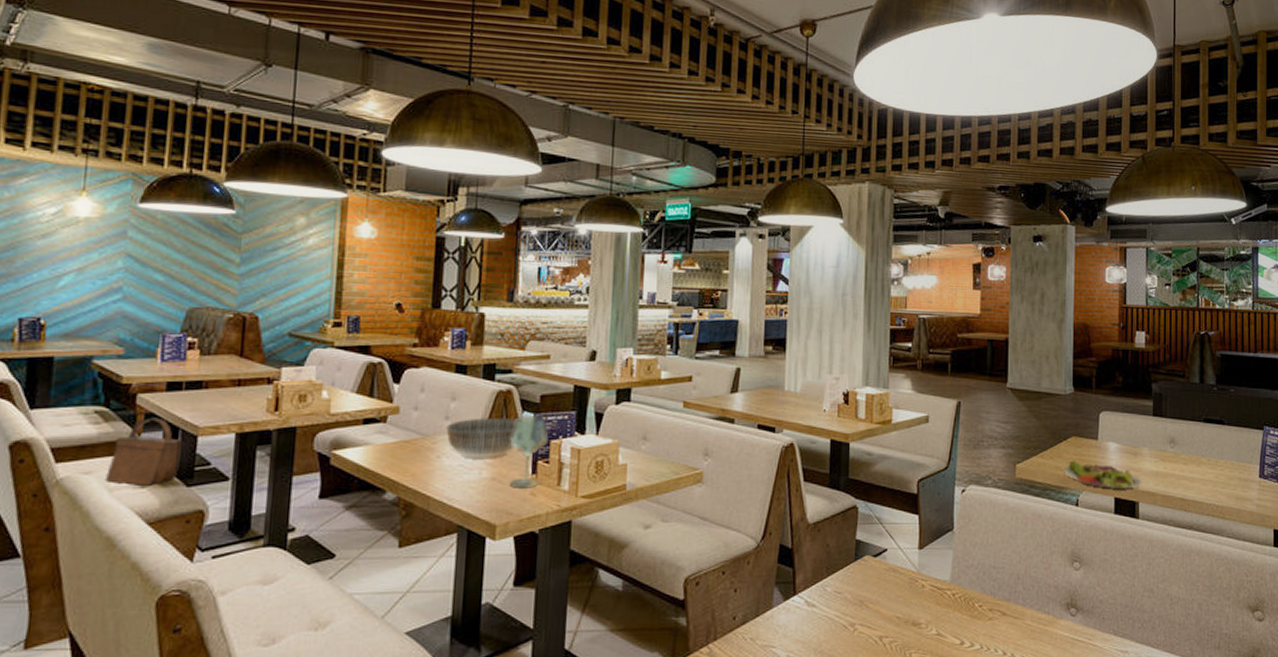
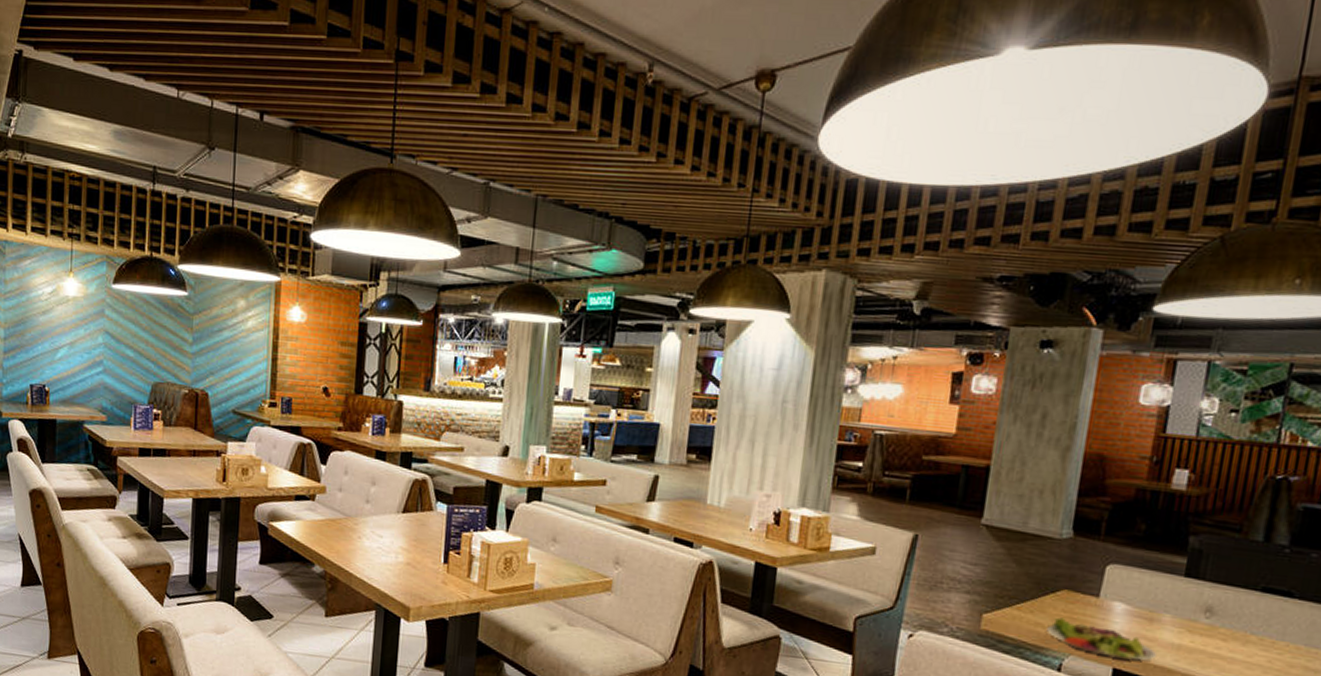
handbag: present [106,417,182,487] -> none [98,478,152,538]
bowl: present [446,418,515,460] -> none [366,504,429,545]
wine glass: present [509,415,549,488] -> none [423,505,461,577]

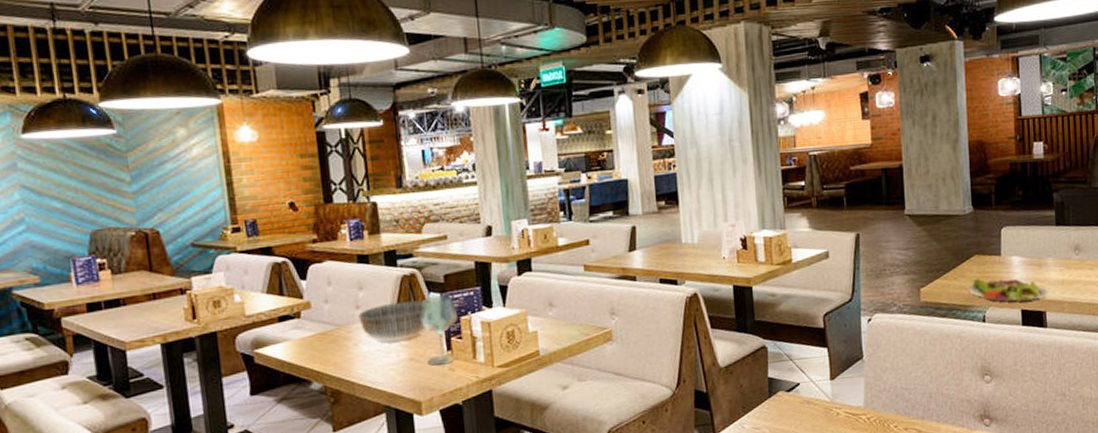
bowl: none [366,504,429,545] -> present [358,300,425,344]
wine glass: none [423,505,461,577] -> present [420,295,458,366]

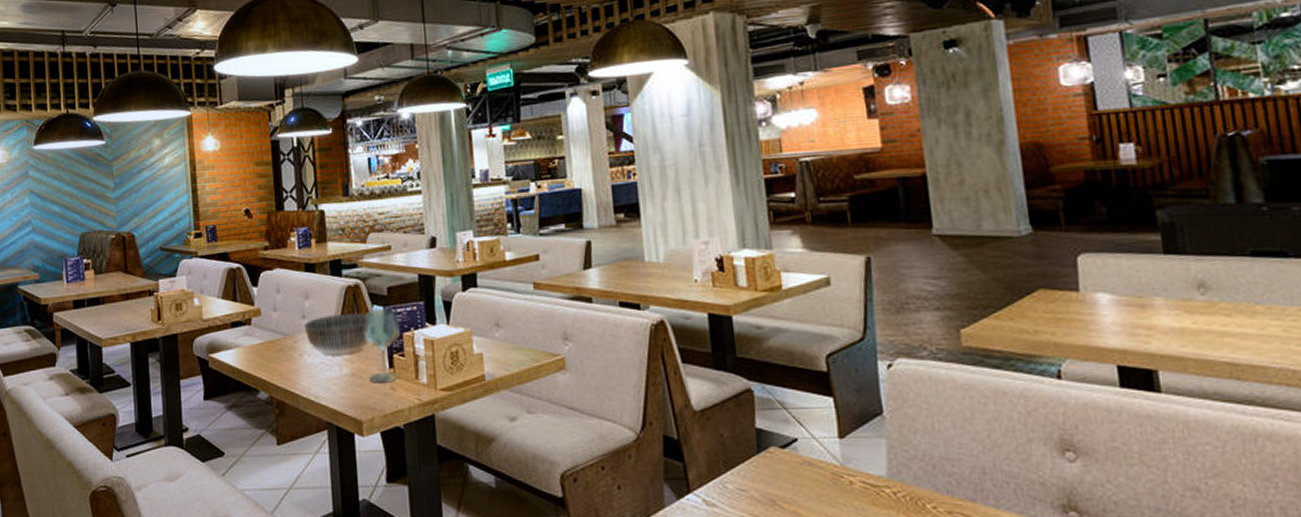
salad plate: present [969,278,1050,302] -> none [1033,320,1161,354]

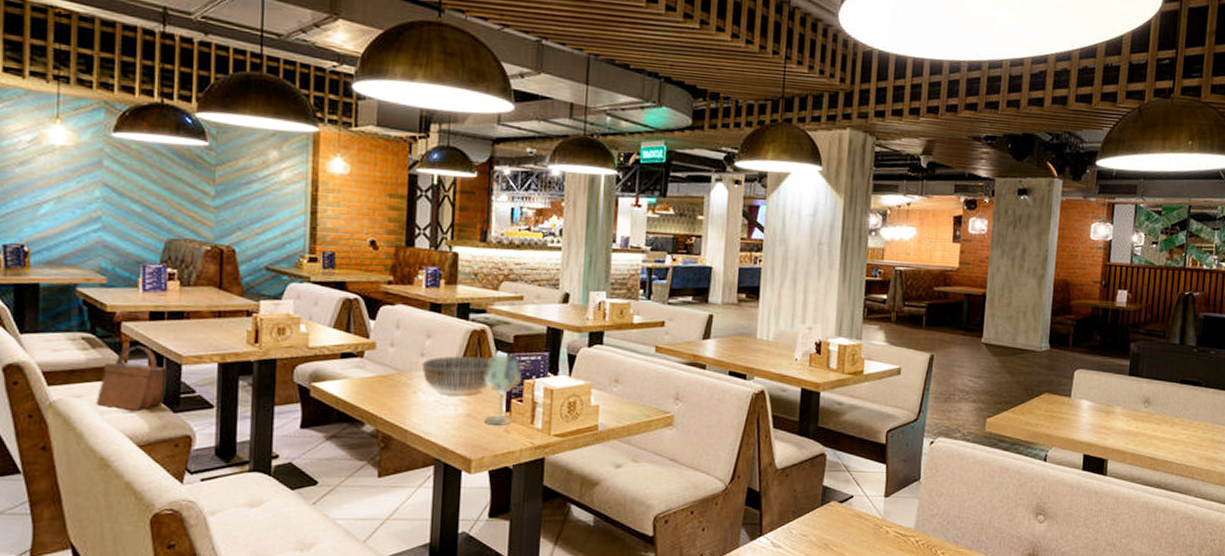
handbag: none [40,332,91,395] -> present [97,345,166,412]

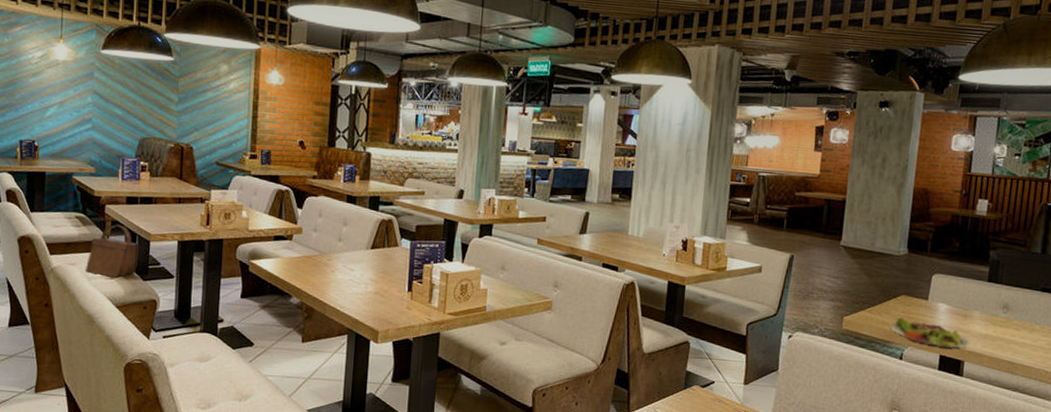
bowl: present [422,356,489,397] -> none [339,241,395,277]
wine glass: present [483,355,522,426] -> none [389,242,422,303]
salad plate: none [1034,416,1114,446] -> present [891,317,971,348]

